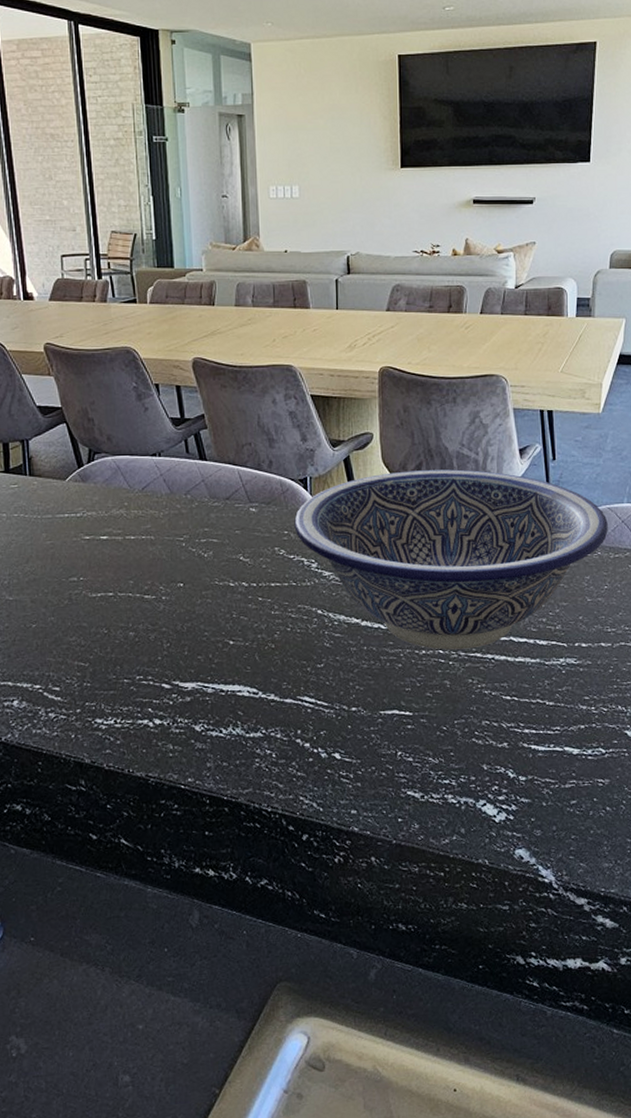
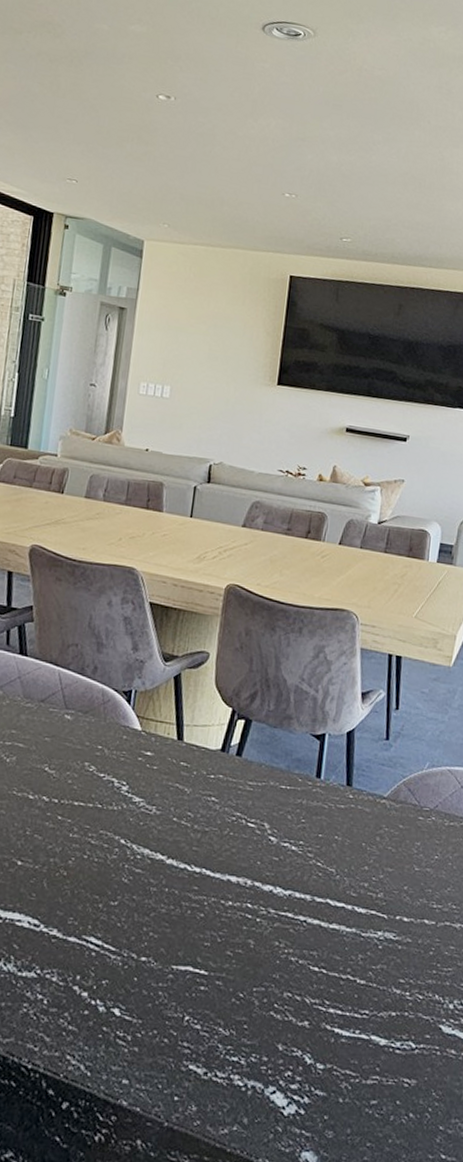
decorative bowl: present [294,469,608,650] -> none [109,698,446,907]

